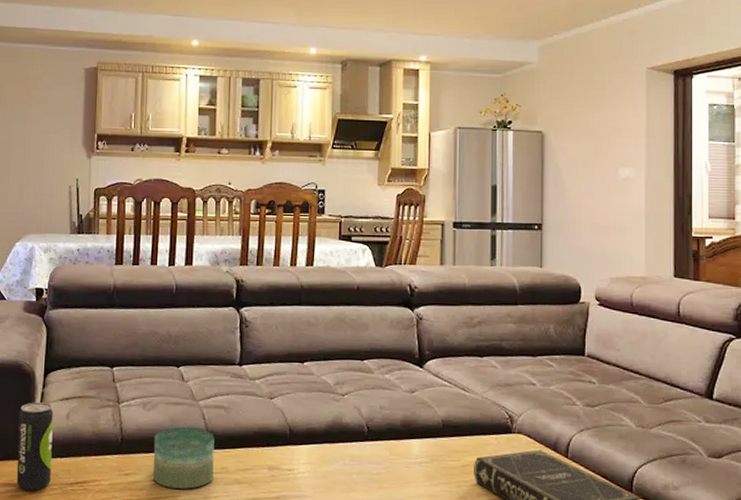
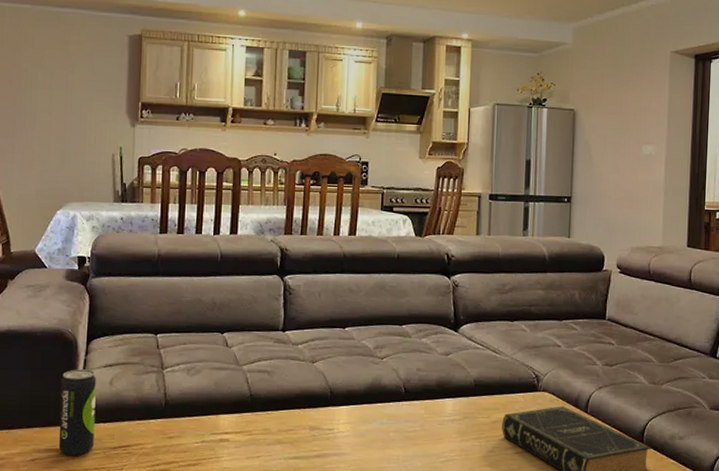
candle: present [153,426,215,489] -> none [197,390,258,450]

